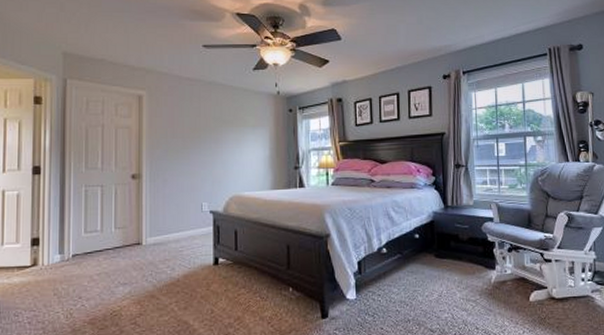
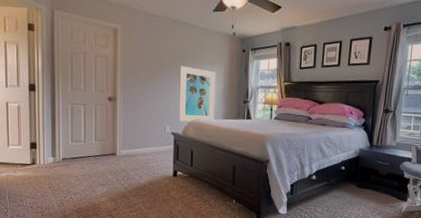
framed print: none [217,131,261,197] -> present [178,65,216,122]

